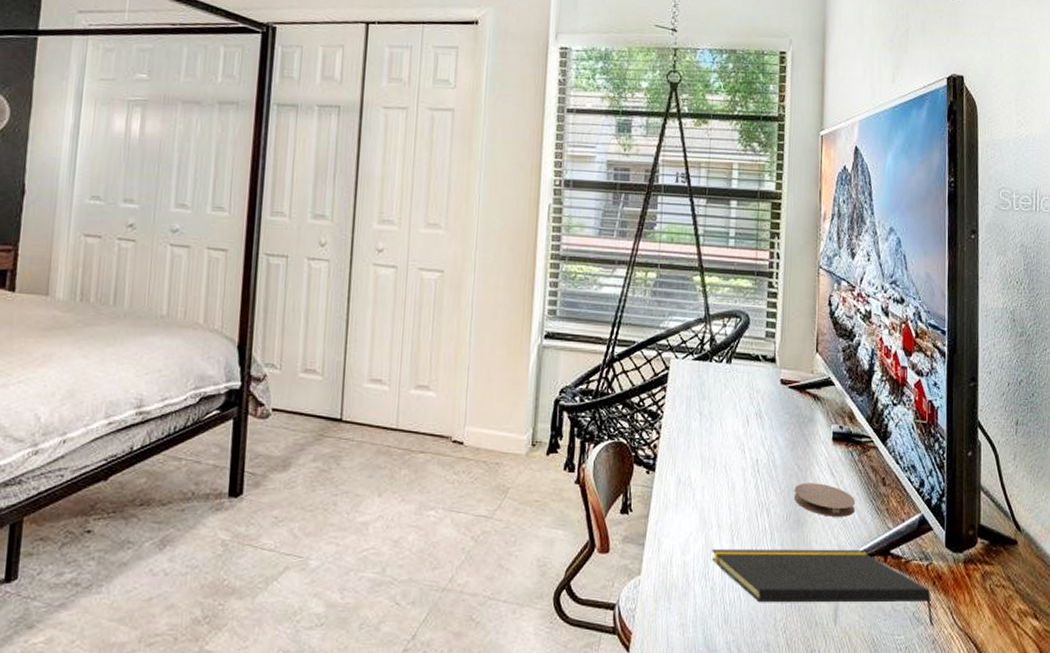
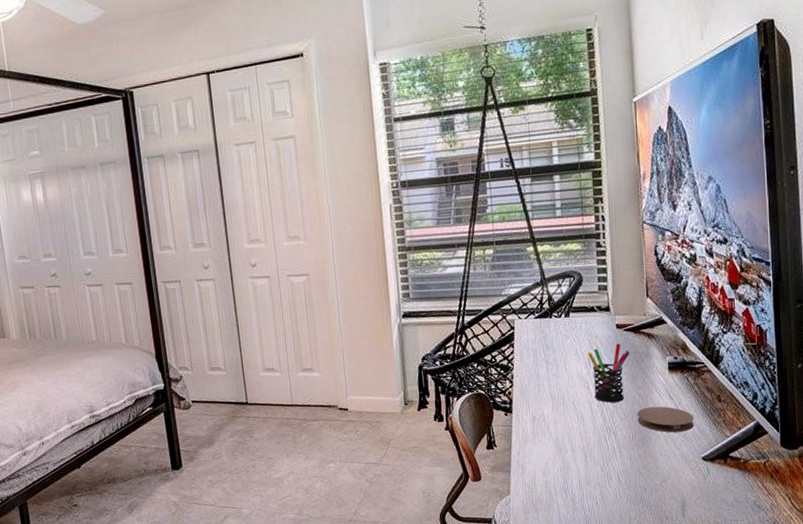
notepad: present [711,548,934,627] -> none [568,456,774,511]
pen holder: none [747,402,793,472] -> present [588,343,630,403]

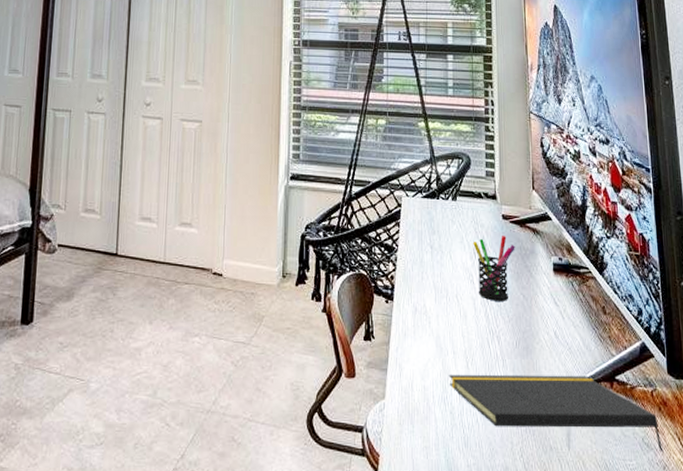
notepad: none [568,456,774,511] -> present [448,374,664,453]
coaster: present [637,406,695,433] -> none [521,311,580,344]

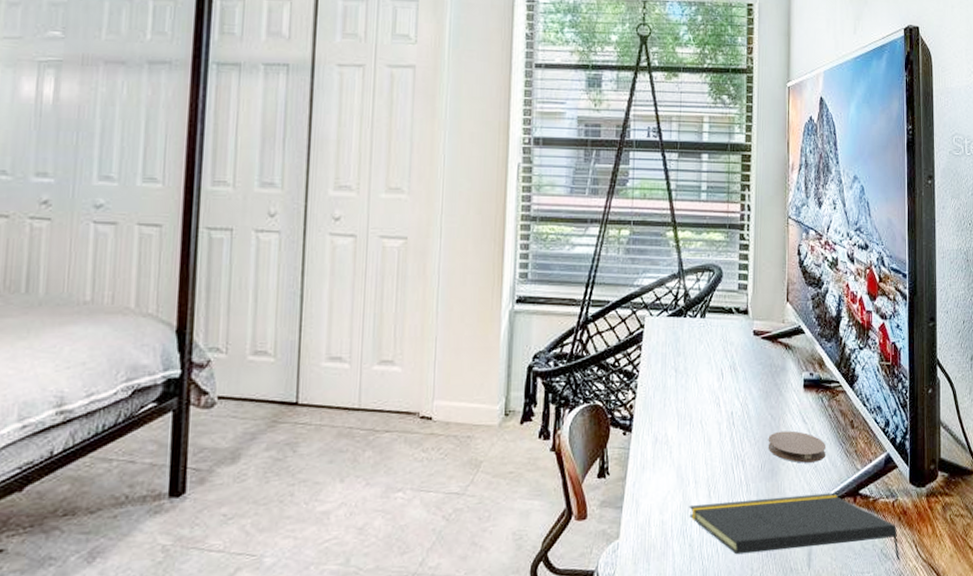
pen holder: present [473,236,515,301] -> none [721,353,766,424]
coaster: none [521,311,580,344] -> present [768,430,826,463]

